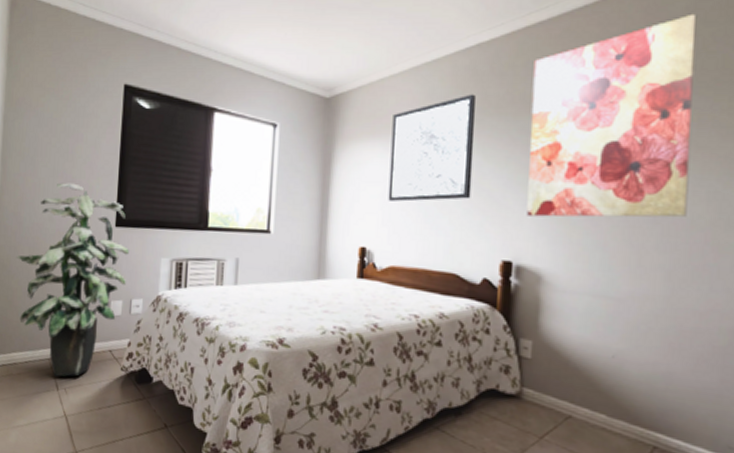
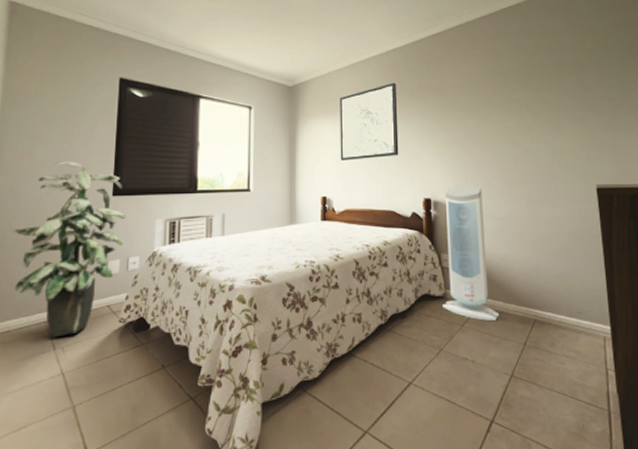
air purifier: none [514,246,600,438] -> present [442,185,500,321]
wall art: present [526,13,697,218] -> none [432,31,535,166]

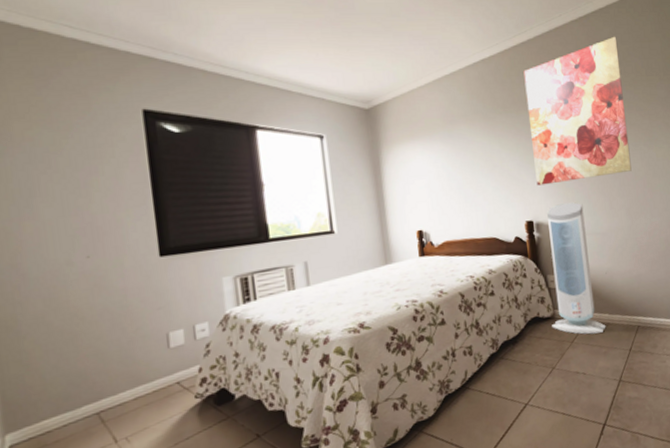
indoor plant: present [11,161,126,338] -> none [24,219,184,430]
wall art: present [340,82,399,161] -> none [426,98,497,189]
wall art: none [432,31,535,166] -> present [523,36,632,186]

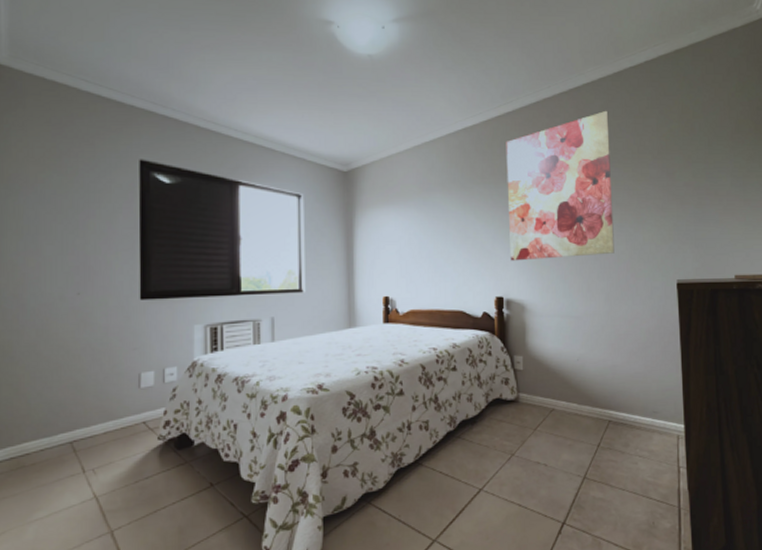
air purifier: present [547,202,606,335] -> none [514,281,574,424]

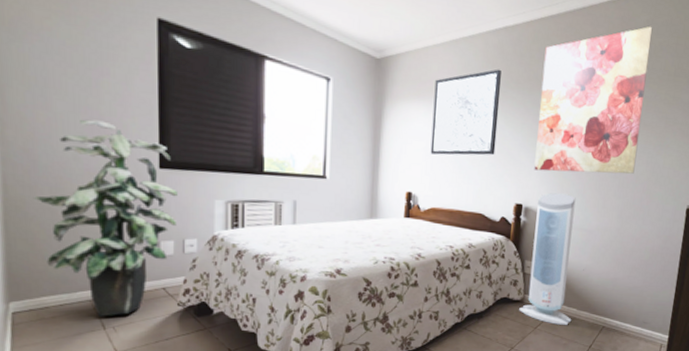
indoor plant: none [20,259,158,459] -> present [33,119,178,317]
wall art: none [402,167,469,256] -> present [430,69,501,156]
air purifier: none [514,281,574,424] -> present [519,193,576,325]

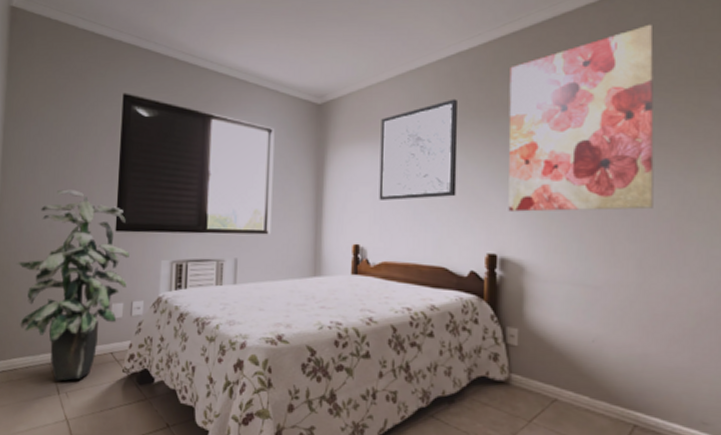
air purifier: present [519,193,576,325] -> none [504,238,584,420]

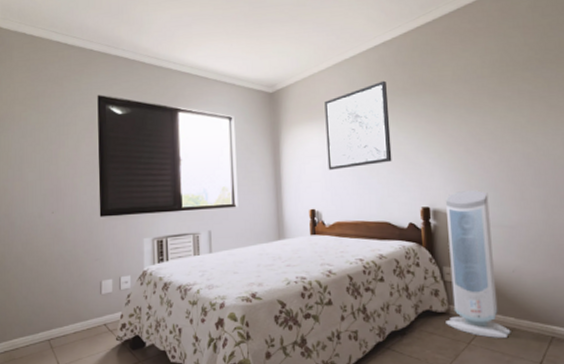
indoor plant: present [16,189,130,381] -> none [10,183,114,355]
air purifier: none [504,238,584,420] -> present [446,190,511,338]
wall art: present [508,24,654,212] -> none [426,9,550,171]

